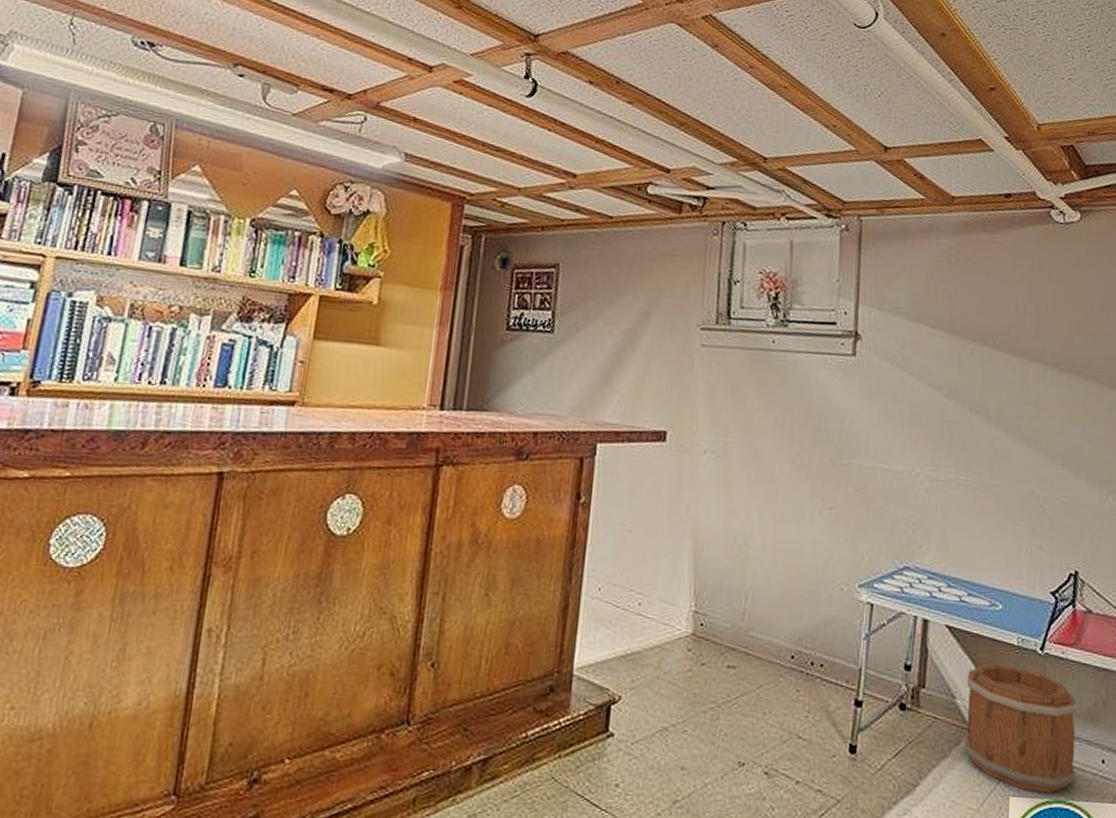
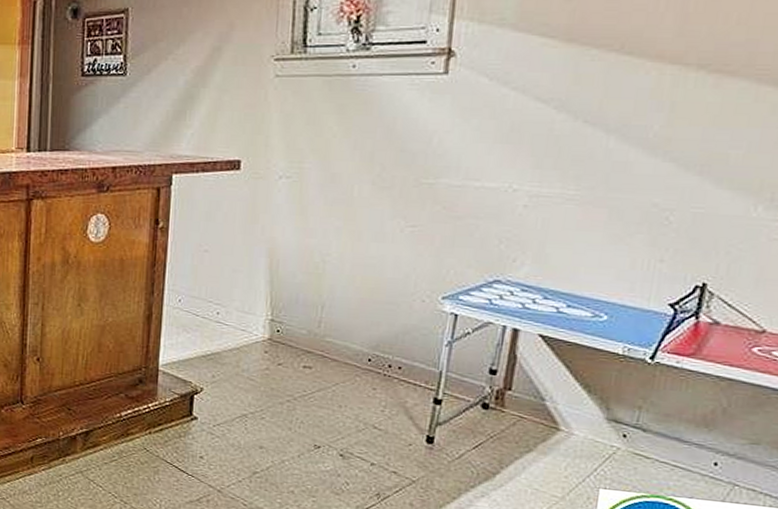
bucket: present [963,663,1077,793] -> none [551,370,690,489]

